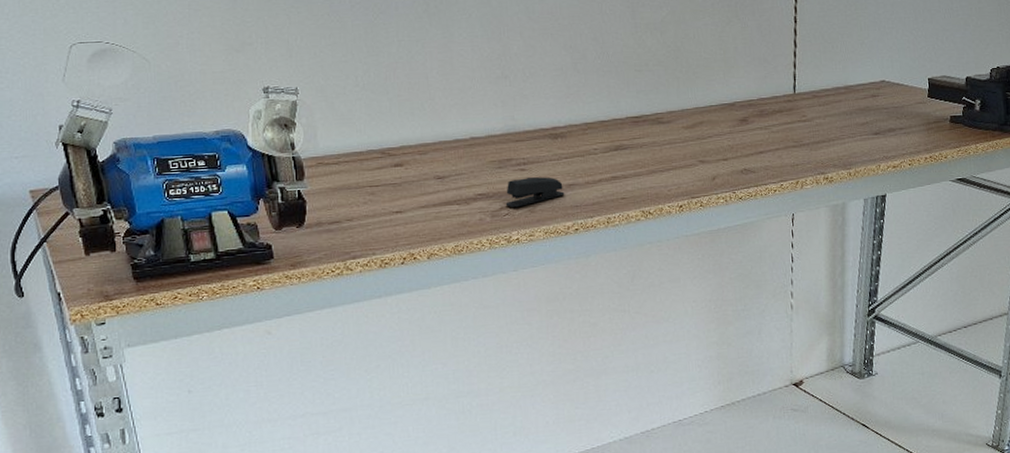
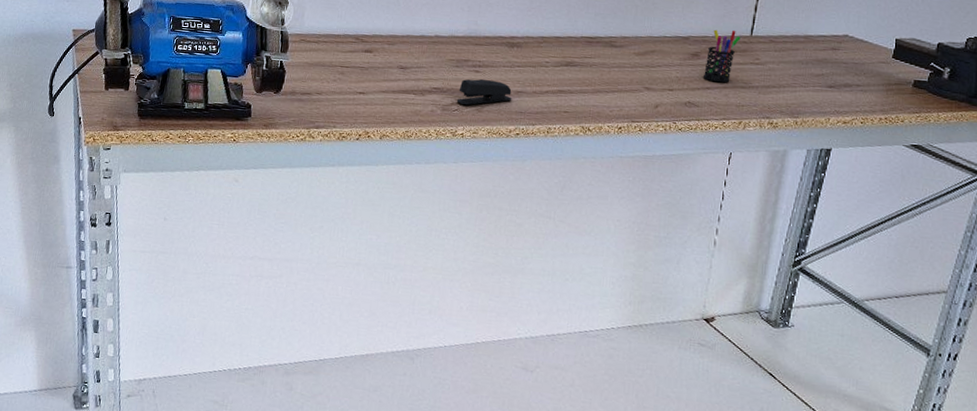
pen holder: none [754,91,785,145] -> present [703,29,741,83]

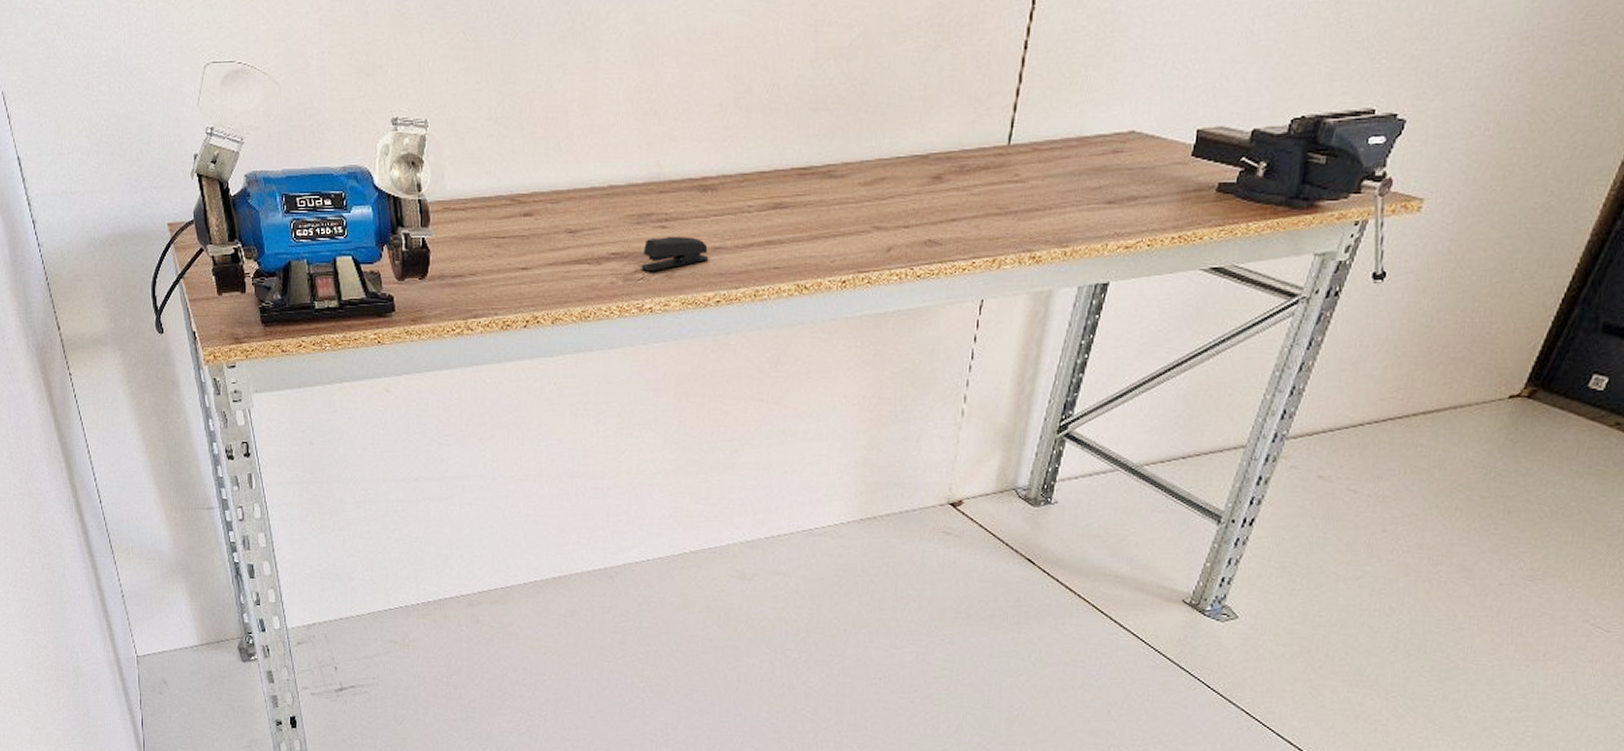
pen holder: present [703,29,741,83] -> none [946,141,995,211]

